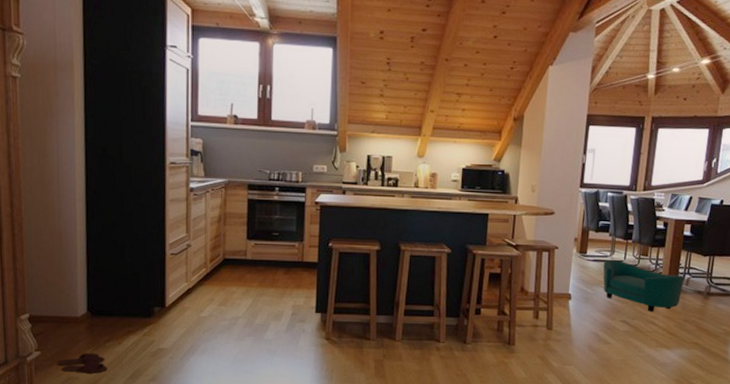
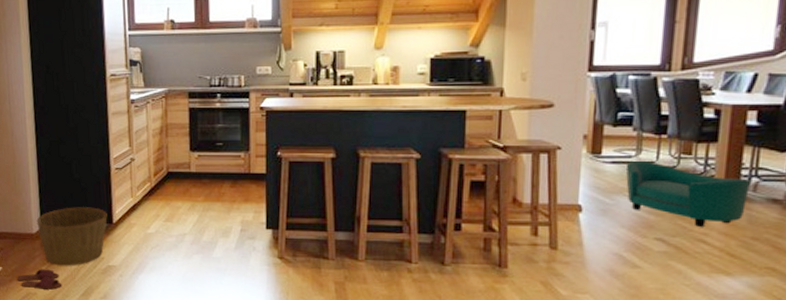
basket: none [82,290,160,348] -> present [36,206,107,265]

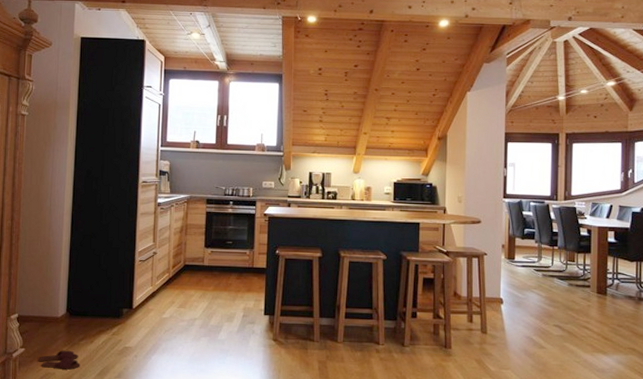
basket: present [36,206,107,265] -> none [63,293,128,347]
dog bed: present [625,160,750,227] -> none [531,265,614,316]

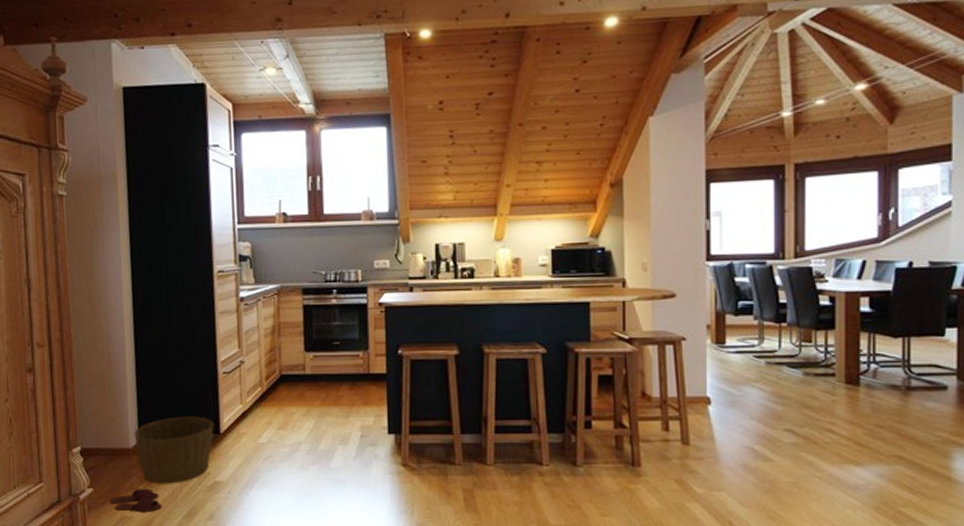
basket: none [63,293,128,347] -> present [134,415,214,483]

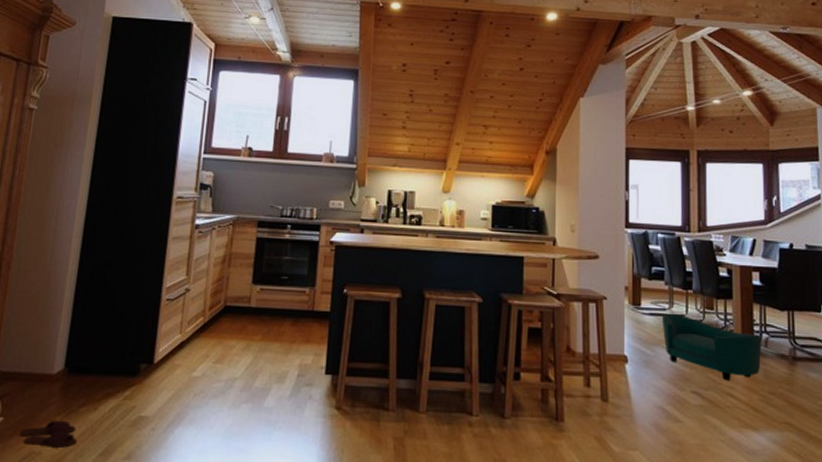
basket: present [134,415,214,483] -> none [60,342,149,416]
dog bed: none [750,349,869,416] -> present [661,313,762,380]

